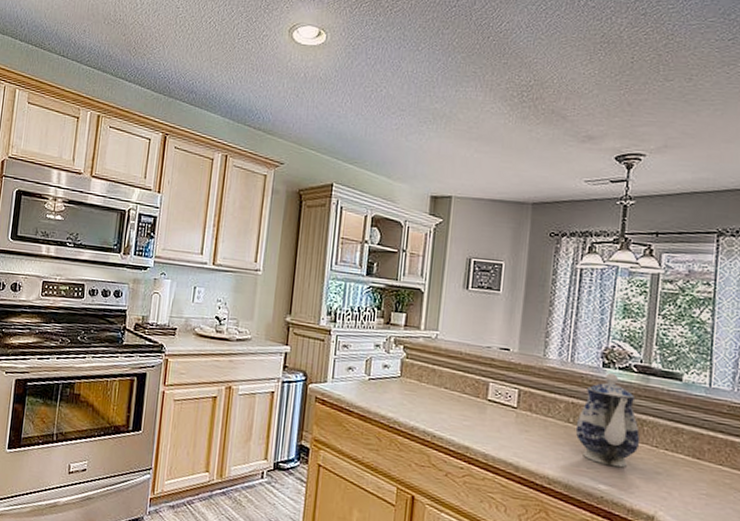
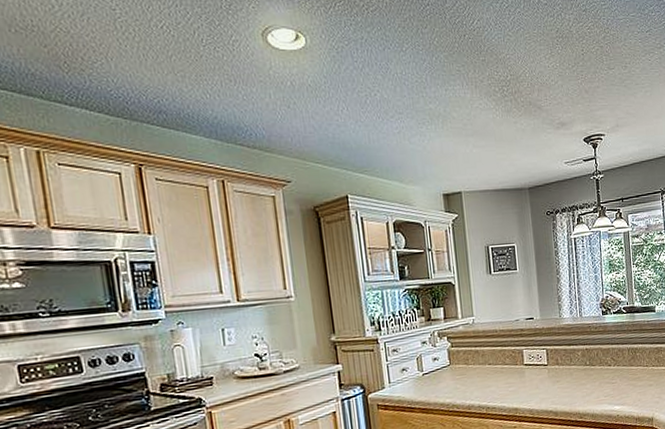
teapot: present [575,373,641,468] -> none [591,318,636,391]

